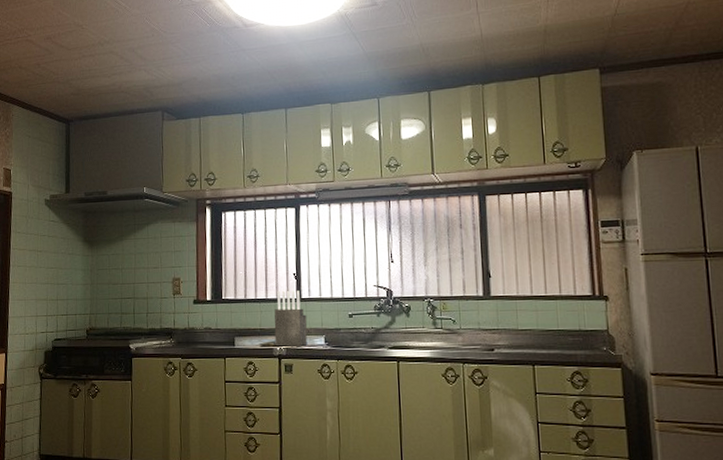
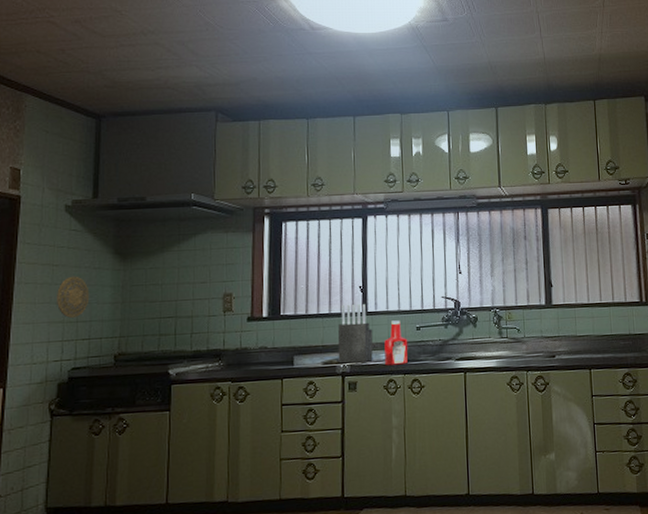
decorative plate: none [41,260,66,296] -> present [57,276,90,318]
ketchup bottle: none [318,307,341,351] -> present [384,320,408,366]

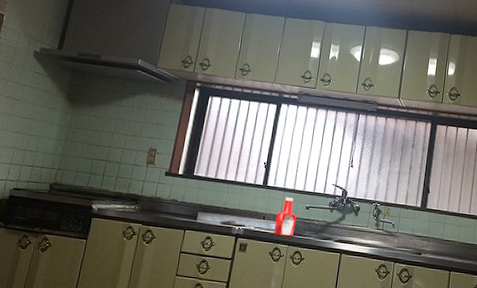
decorative plate: present [57,276,90,318] -> none [12,111,41,146]
knife block: present [337,304,373,364] -> none [235,175,269,229]

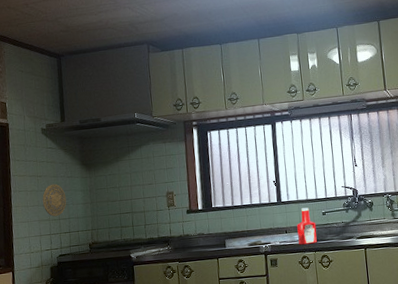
decorative plate: none [12,111,41,146] -> present [42,184,67,216]

